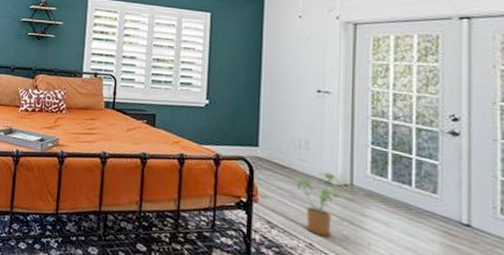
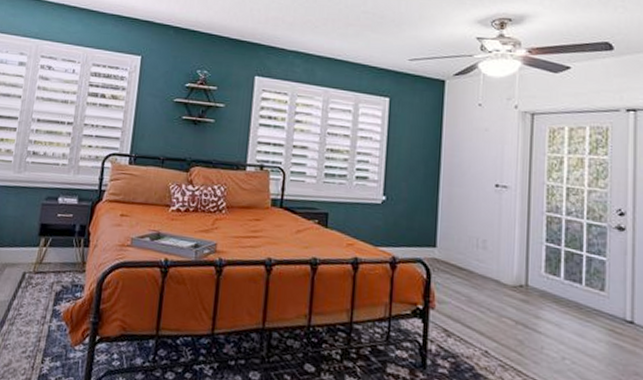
house plant: present [296,172,346,238] -> none [473,273,521,344]

